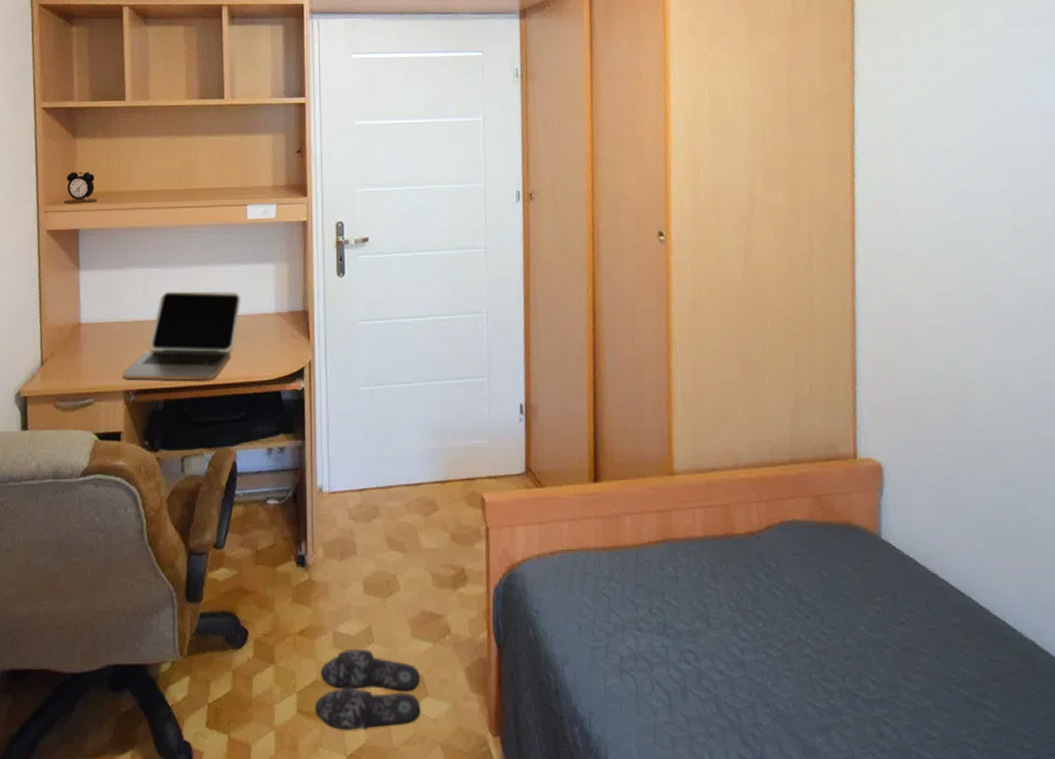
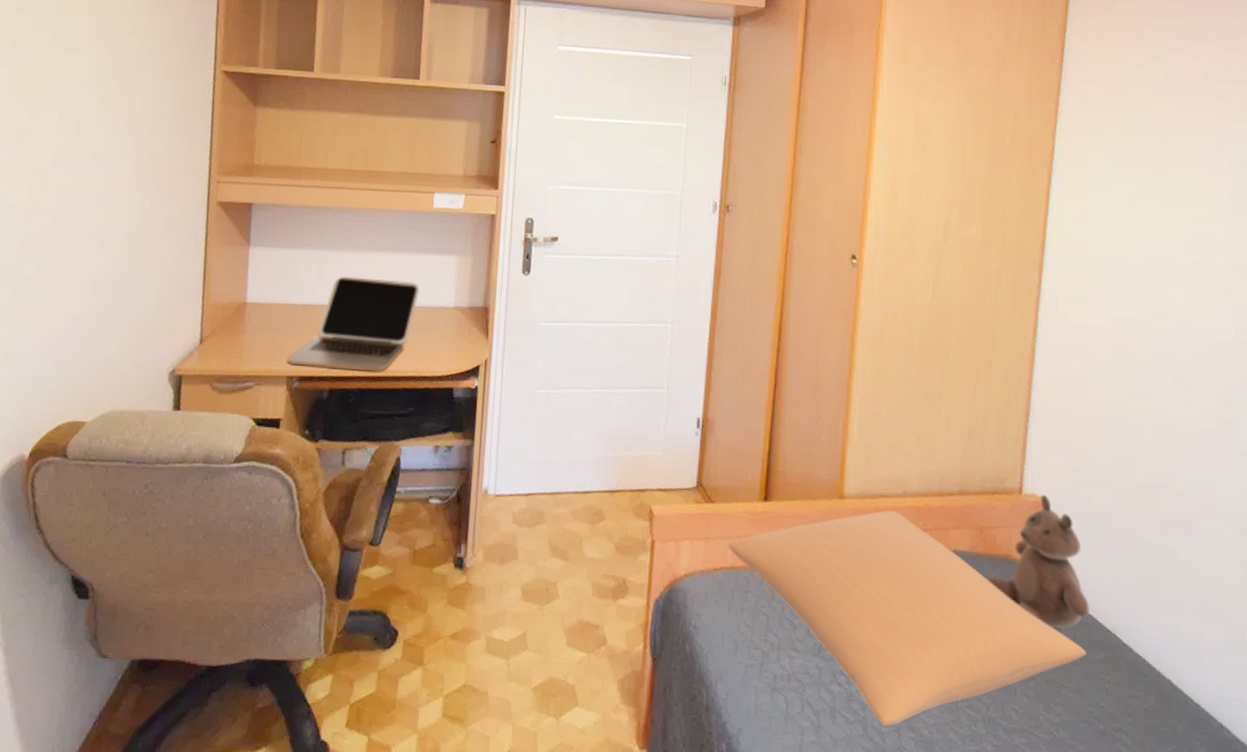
alarm clock: present [63,169,97,203] -> none [238,139,275,176]
slippers: present [316,649,421,730] -> none [461,655,572,737]
pillow: none [562,483,942,702] -> present [728,510,1087,726]
stuffed animal: none [826,457,940,594] -> present [984,494,1089,628]

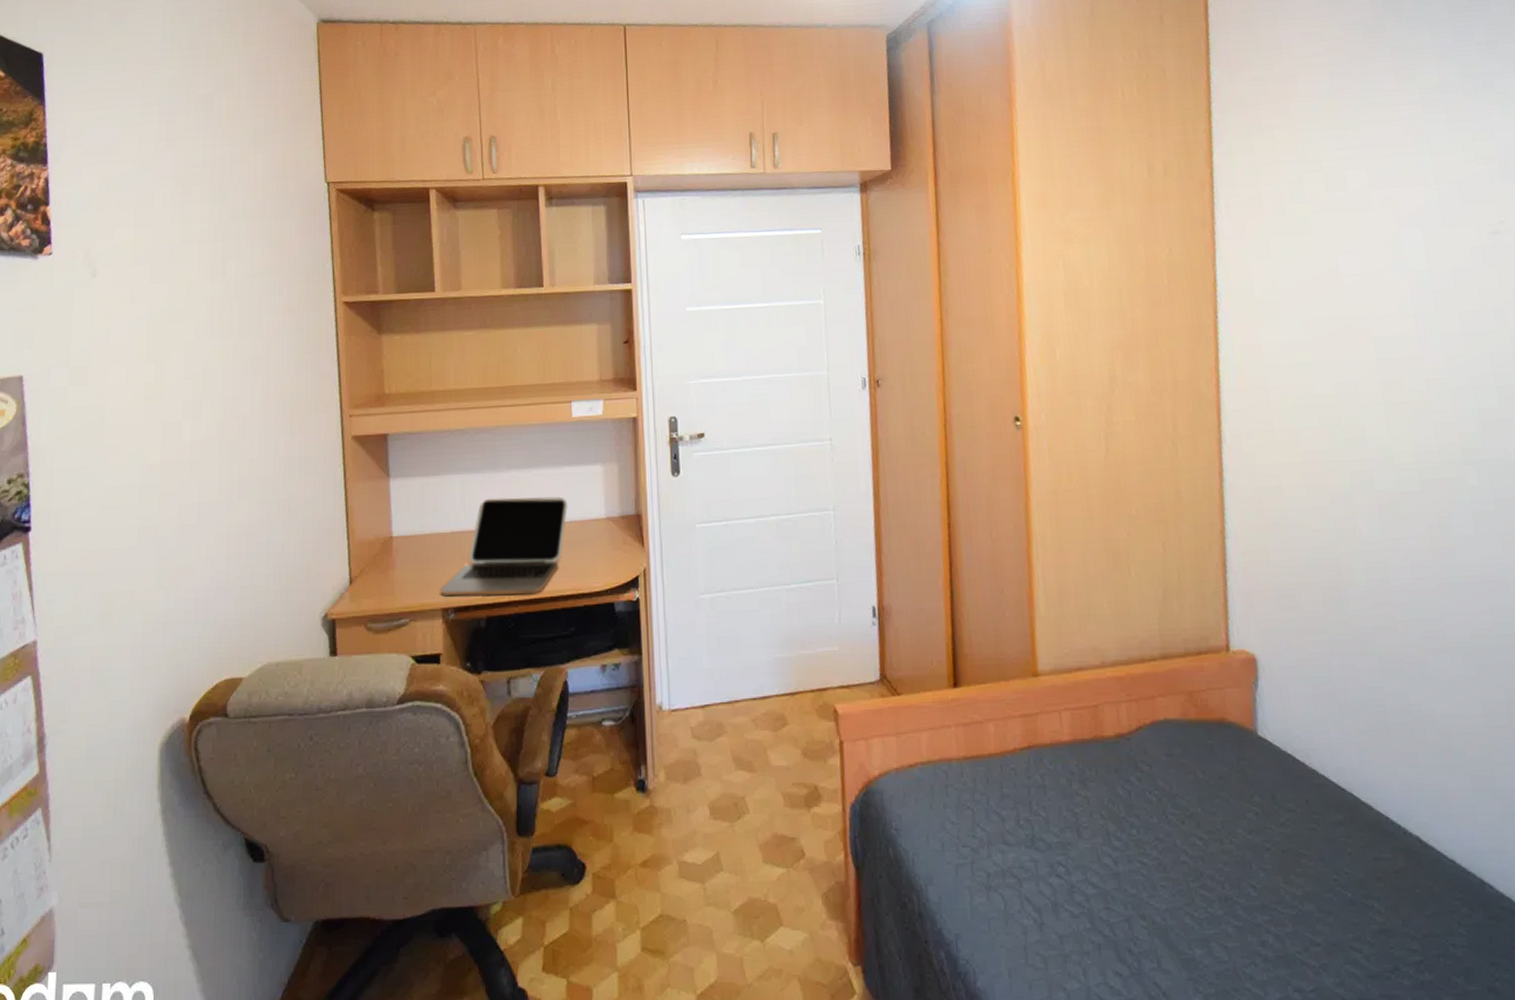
pillow: present [728,510,1087,726] -> none [921,683,1323,916]
stuffed animal: present [984,494,1089,628] -> none [1200,649,1320,792]

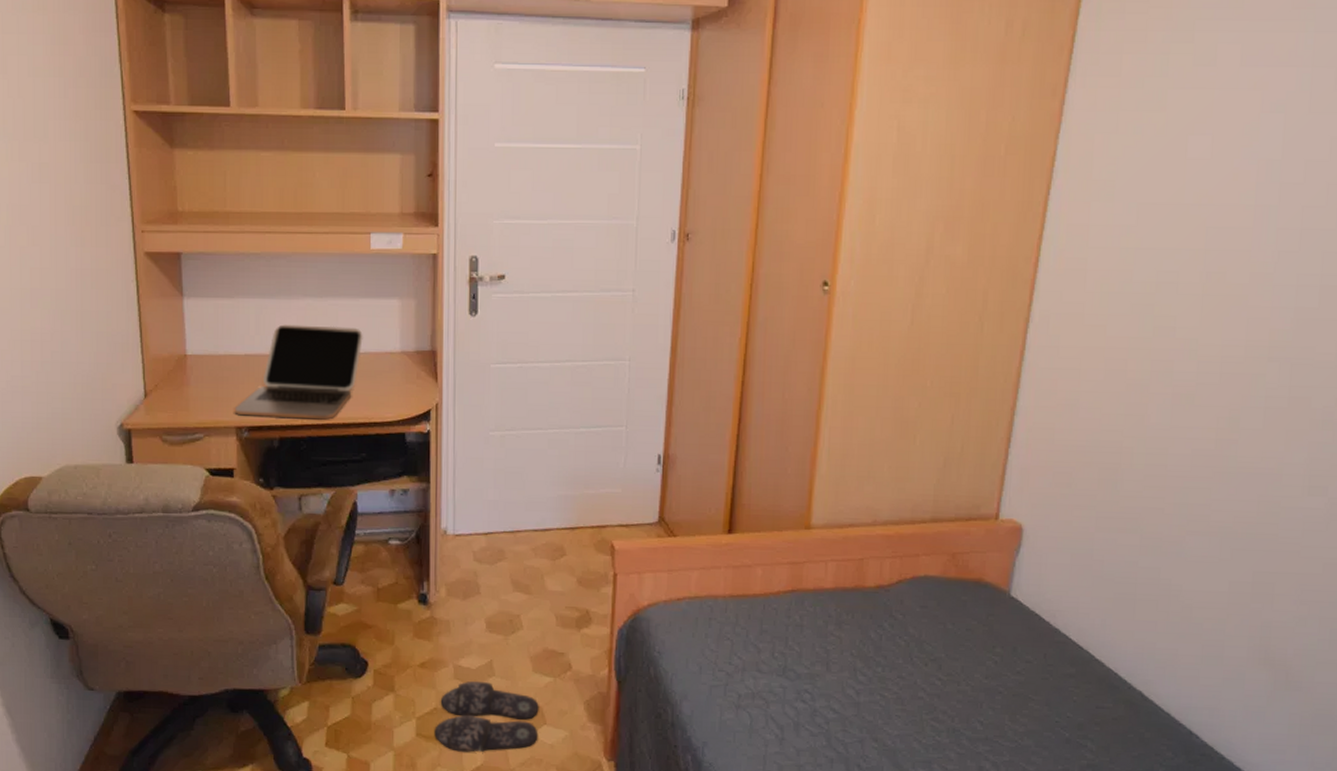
slippers: none [661,879,775,967] -> present [434,681,539,752]

